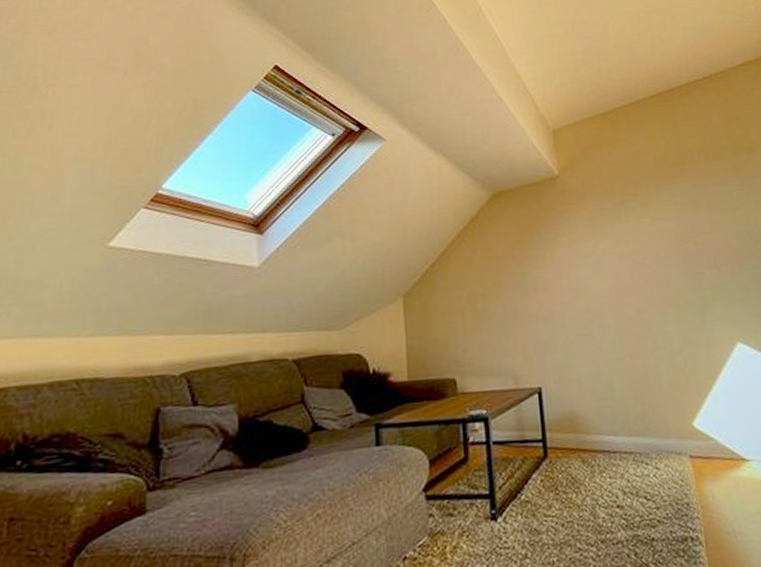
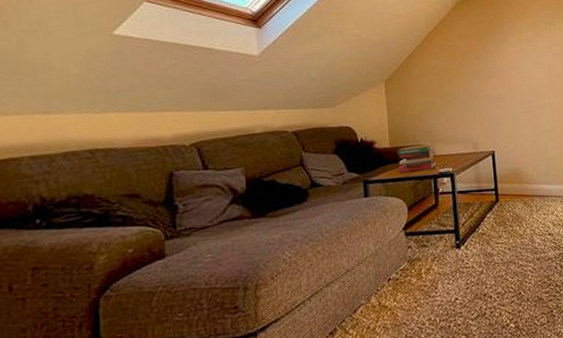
books: none [417,378,468,416] -> present [398,144,438,174]

